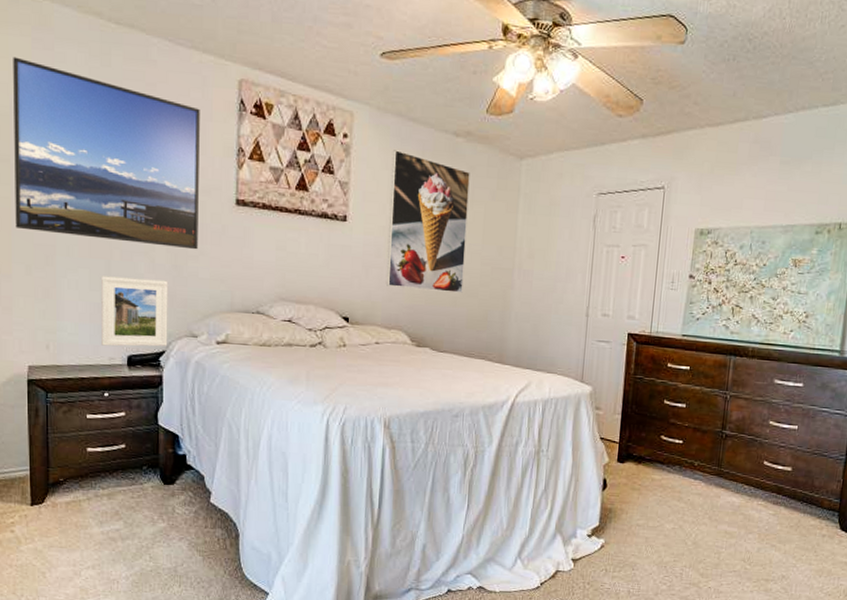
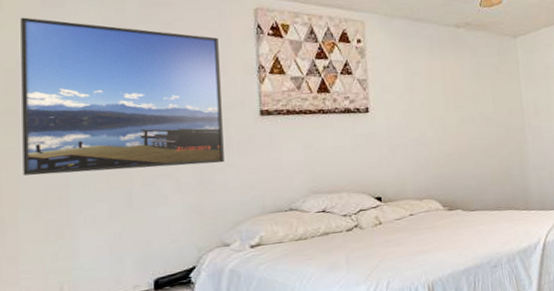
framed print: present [102,276,169,347] -> none [122,197,198,275]
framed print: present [385,150,470,293] -> none [403,46,483,162]

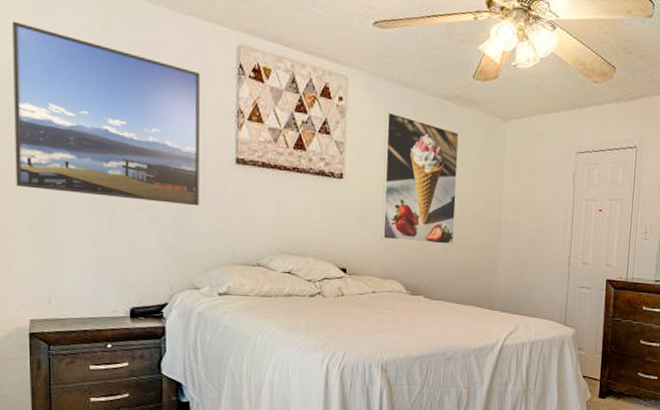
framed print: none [403,46,483,162] -> present [381,112,459,245]

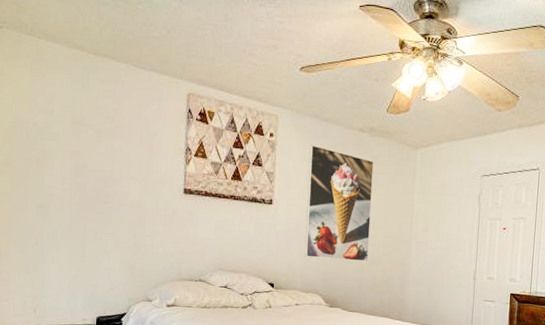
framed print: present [12,21,200,206] -> none [14,83,157,230]

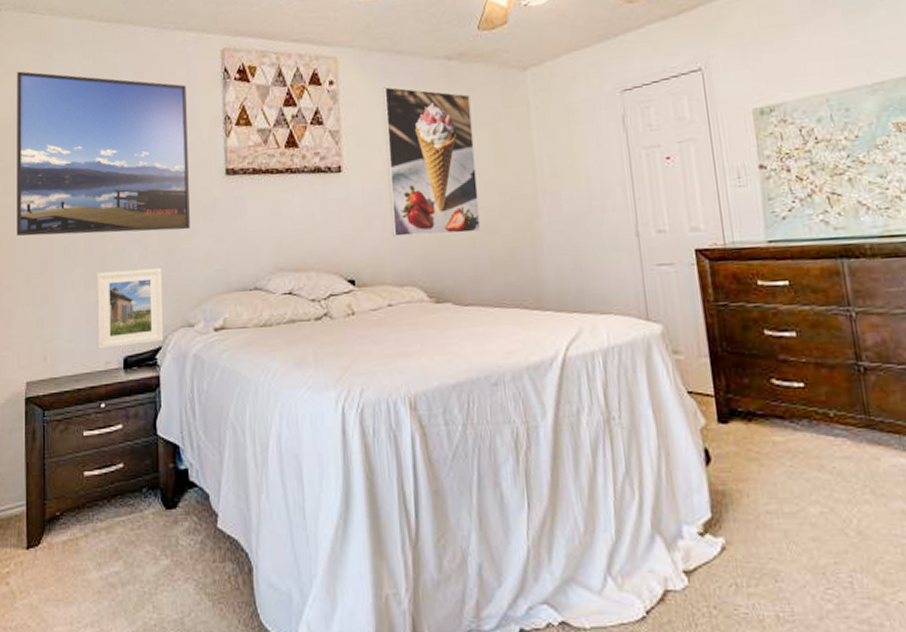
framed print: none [14,83,157,230] -> present [16,71,190,236]
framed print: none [77,253,130,310] -> present [97,267,164,350]

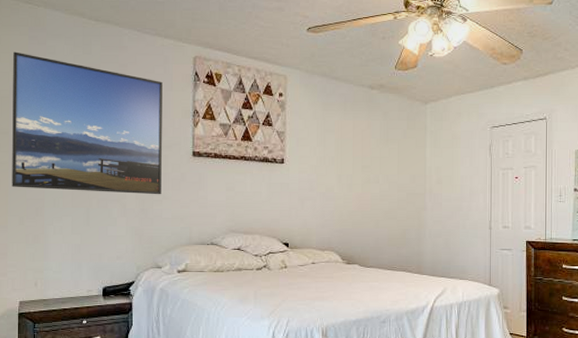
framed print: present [97,267,164,350] -> none [81,221,137,280]
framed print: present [382,86,481,237] -> none [318,103,384,216]

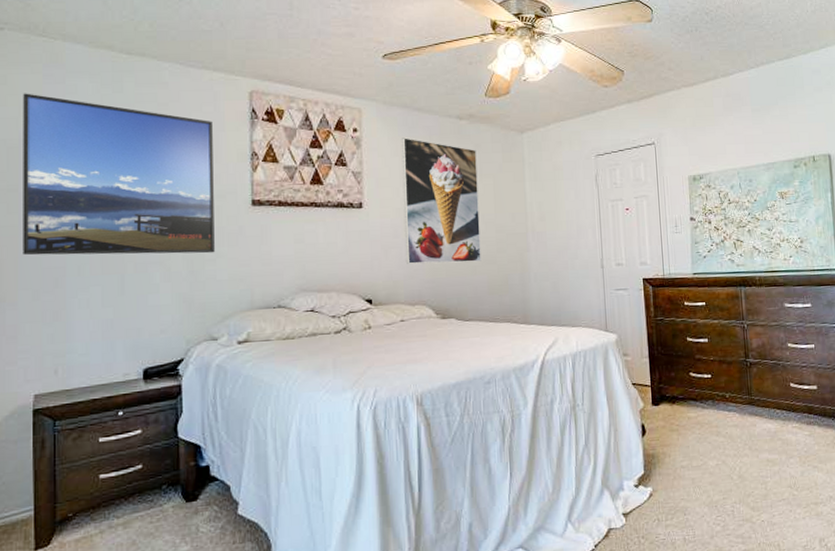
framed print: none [318,103,384,216] -> present [401,137,481,264]

